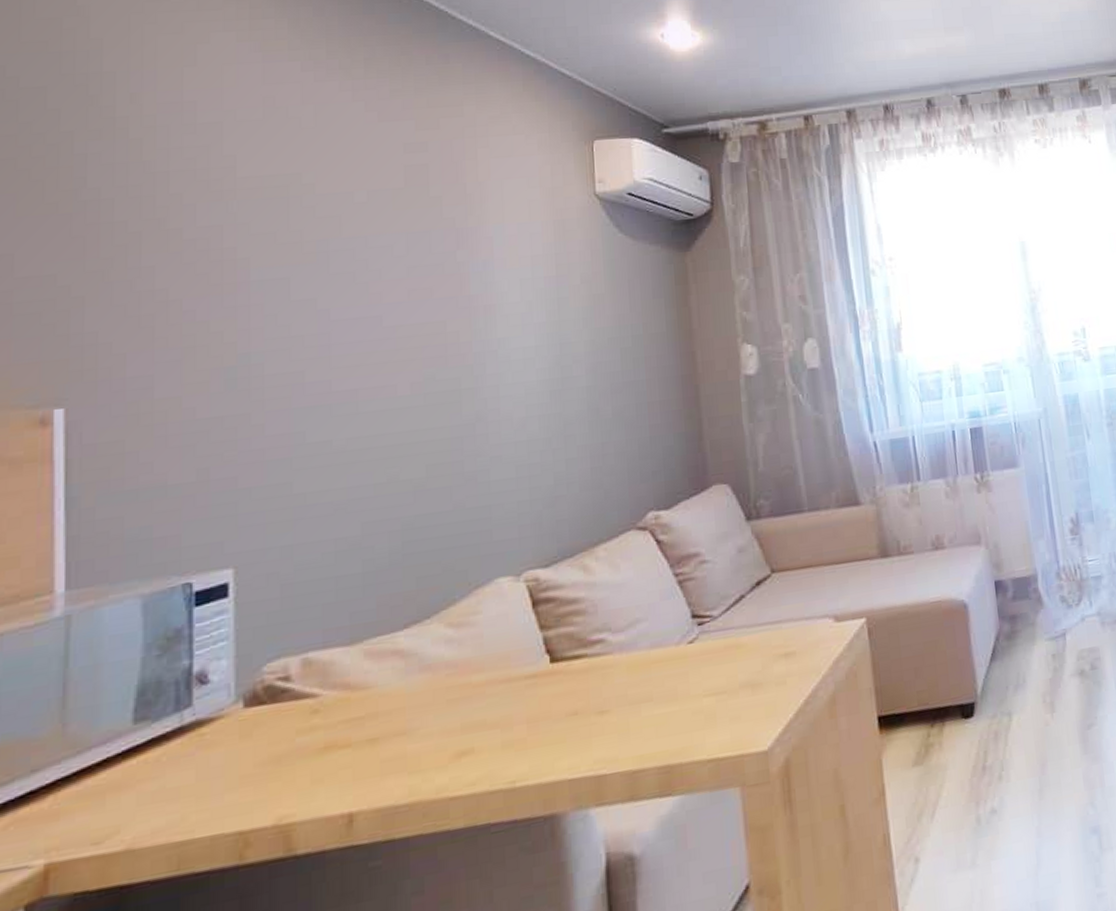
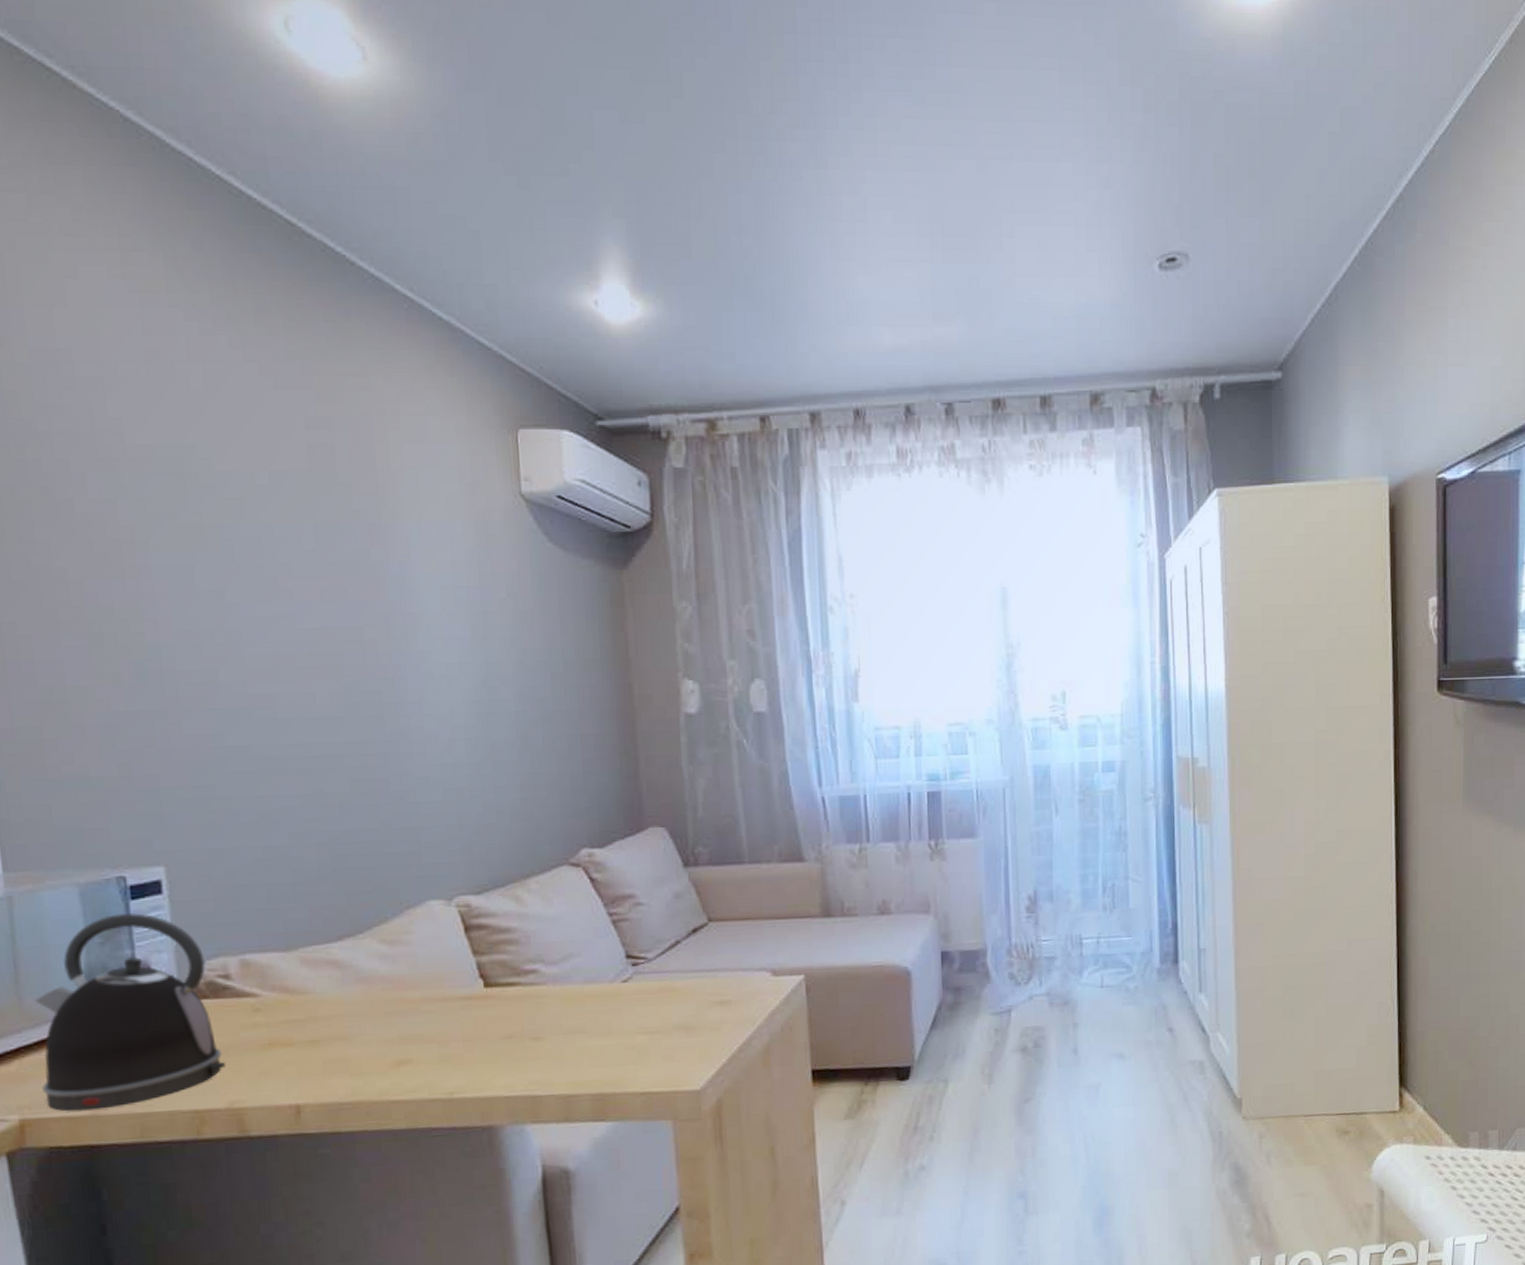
kettle: none [75,620,277,849] -> present [35,913,225,1111]

